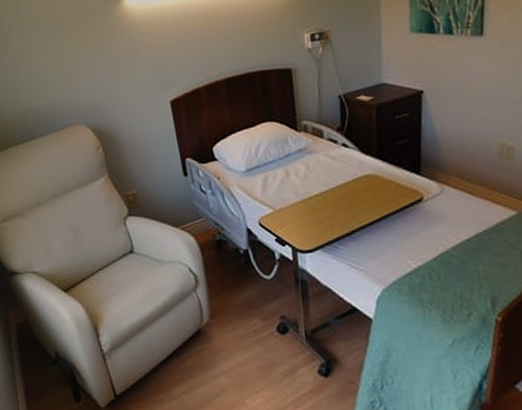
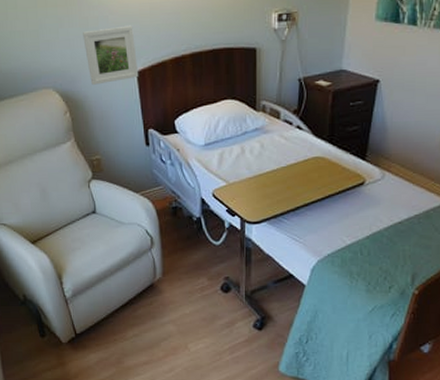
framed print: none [113,56,173,118] -> present [83,25,139,85]

